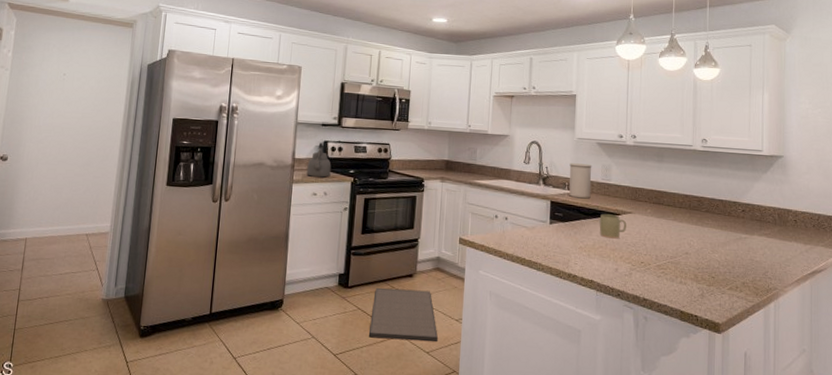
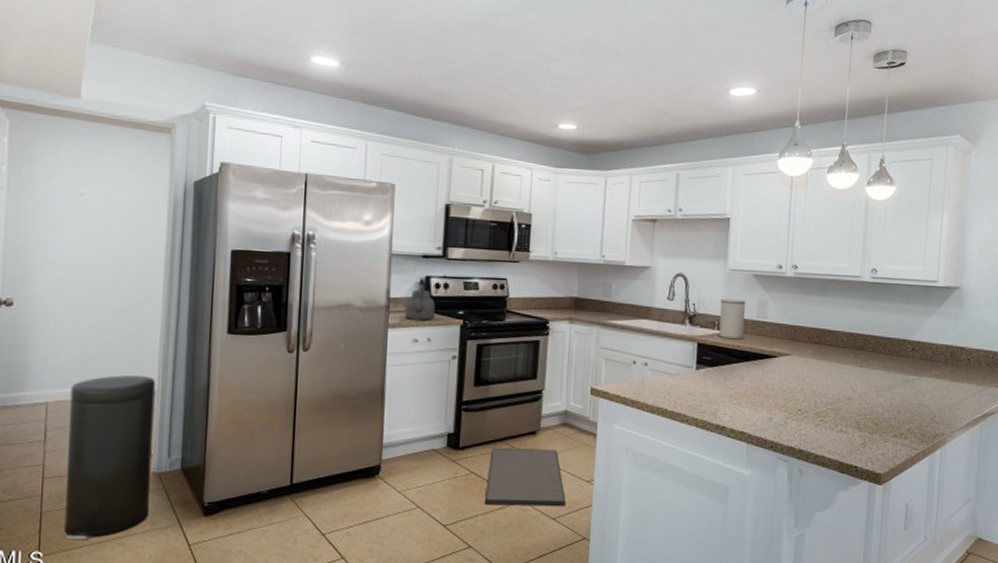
pedal bin: none [31,217,109,354] -> present [64,375,156,540]
mug: present [599,213,627,239] -> none [752,356,784,384]

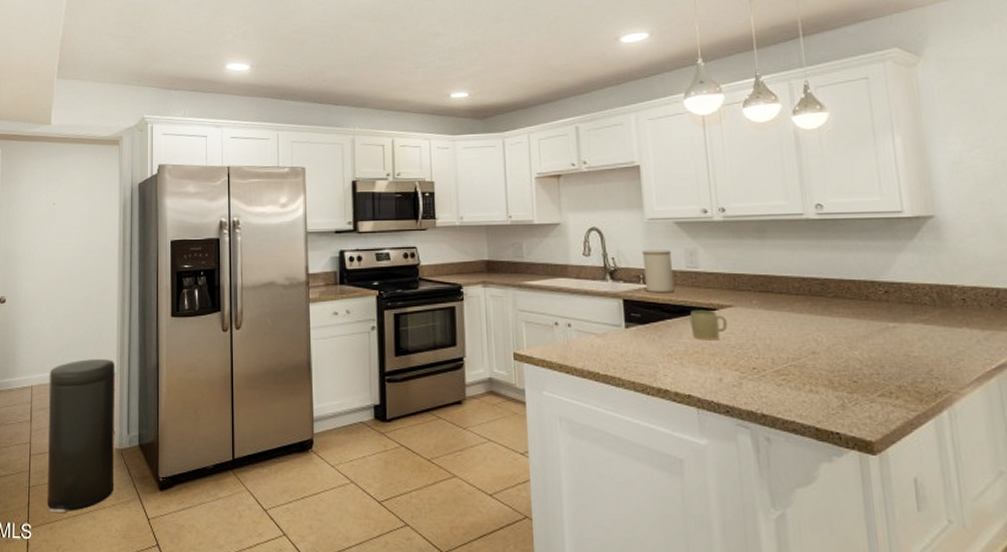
kettle: present [405,278,436,321] -> none [324,253,352,293]
doormat: present [484,447,566,507] -> none [416,419,501,482]
mug: none [752,356,784,384] -> present [689,309,728,340]

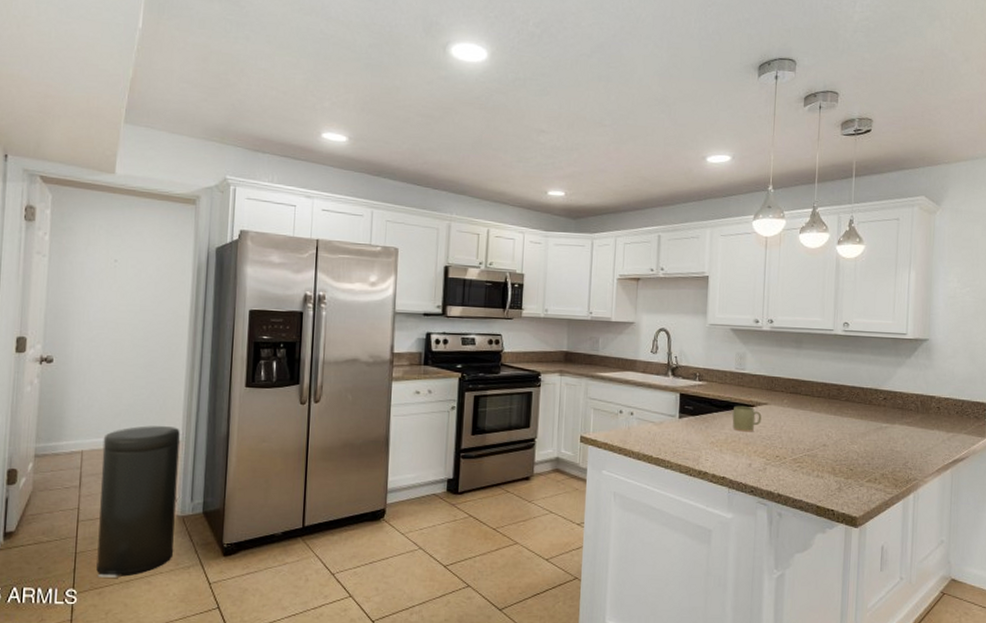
canister: present [642,250,675,293] -> none [700,351,726,390]

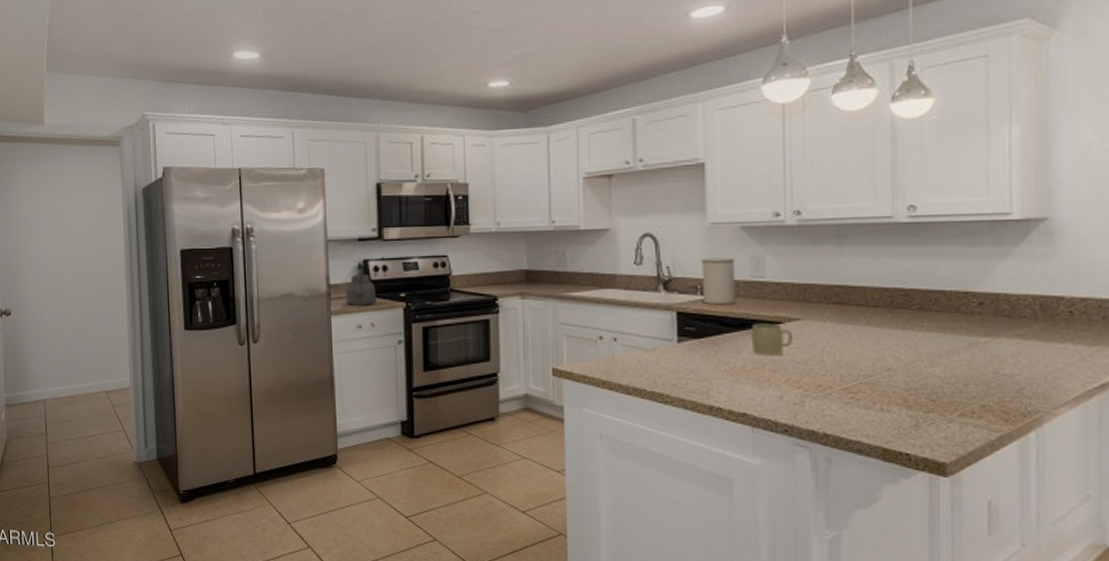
pedal bin: present [96,426,180,579] -> none [61,373,135,524]
kettle: none [407,334,436,374] -> present [346,262,377,305]
canister: none [700,351,726,390] -> present [701,257,736,305]

